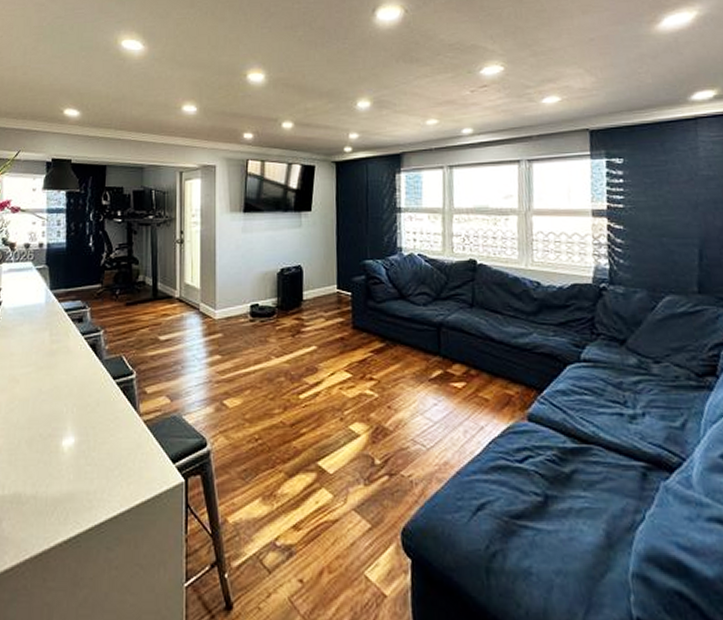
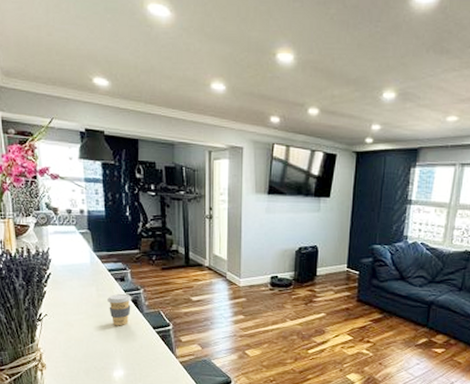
coffee cup: none [61,337,90,379] -> present [107,293,132,326]

